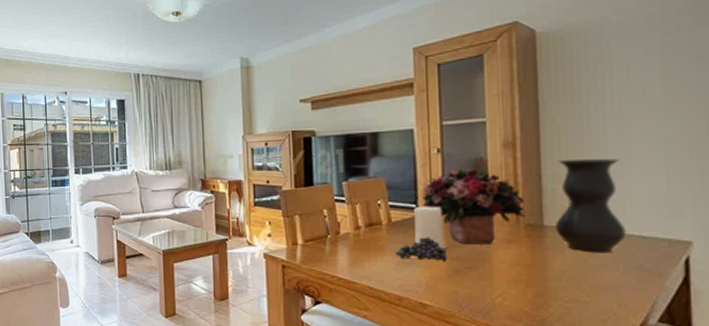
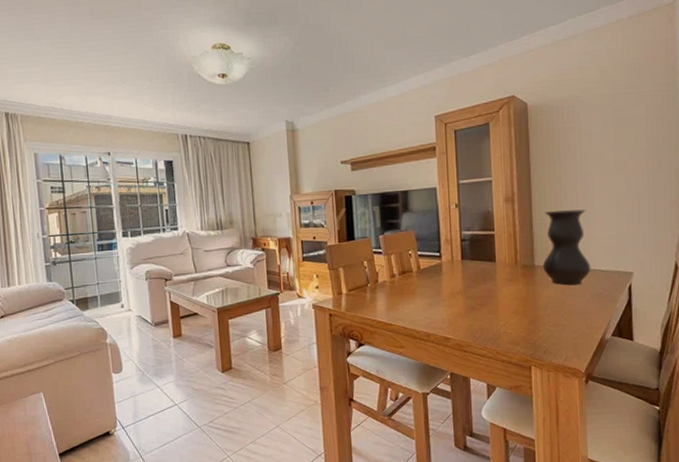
fruit: present [395,237,449,262] -> none [423,280,466,301]
candle: present [413,206,444,249] -> none [437,253,462,290]
bouquet: present [422,168,526,245] -> none [444,220,522,285]

